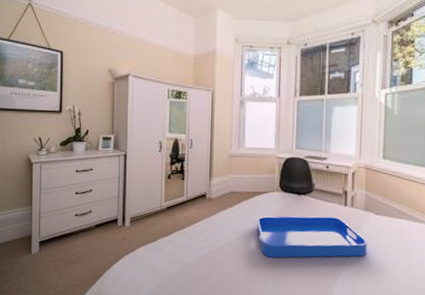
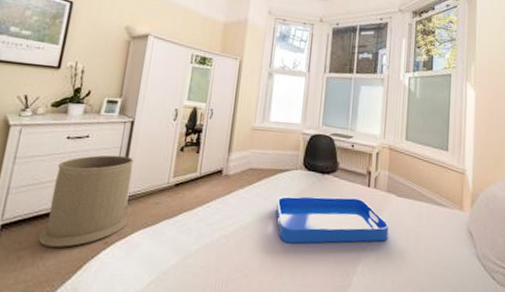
trash can: none [67,184,132,259] -> present [38,155,134,247]

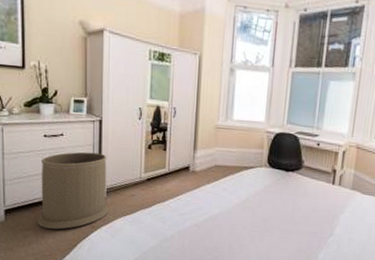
serving tray: present [276,196,389,244] -> none [242,191,352,234]

